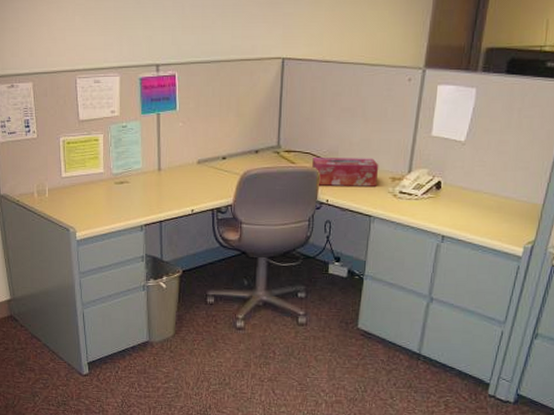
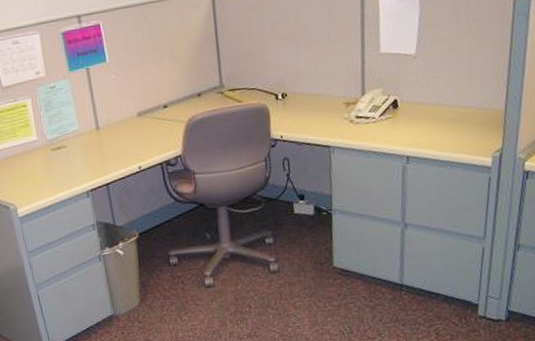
tissue box: present [312,158,379,187] -> none [259,85,331,122]

